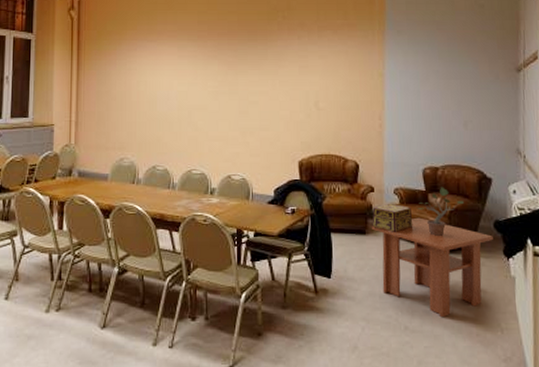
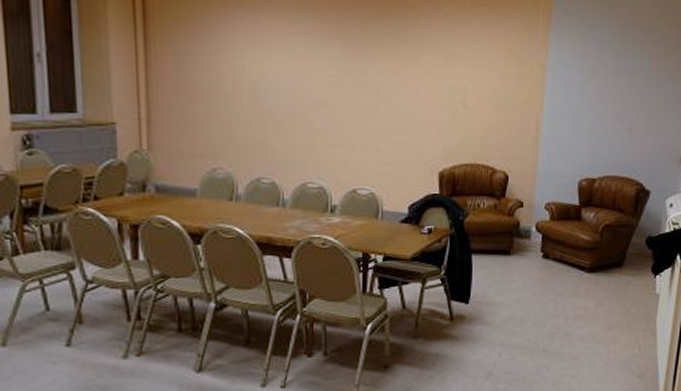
decorative box: present [372,204,413,232] -> none [518,221,563,252]
coffee table: present [372,217,493,318] -> none [518,235,643,339]
potted plant: present [418,187,464,236] -> none [569,200,618,255]

